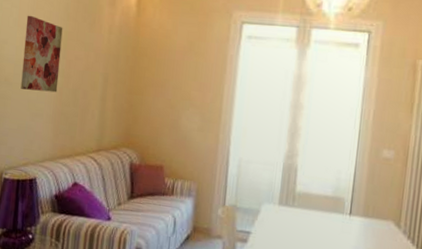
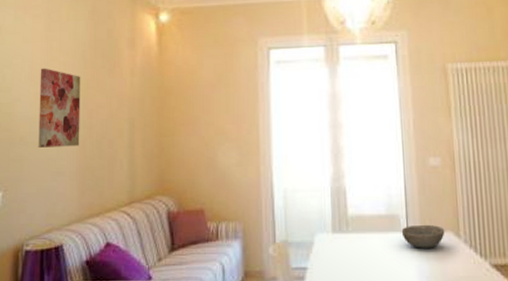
bowl: none [344,209,387,234] -> present [401,224,445,248]

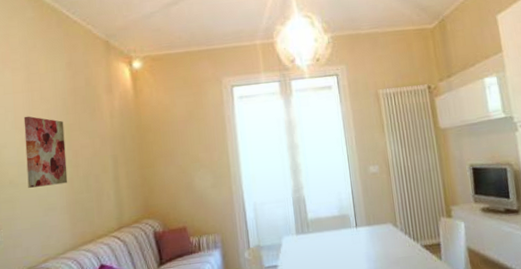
bowl: present [401,224,445,248] -> none [351,219,386,240]

